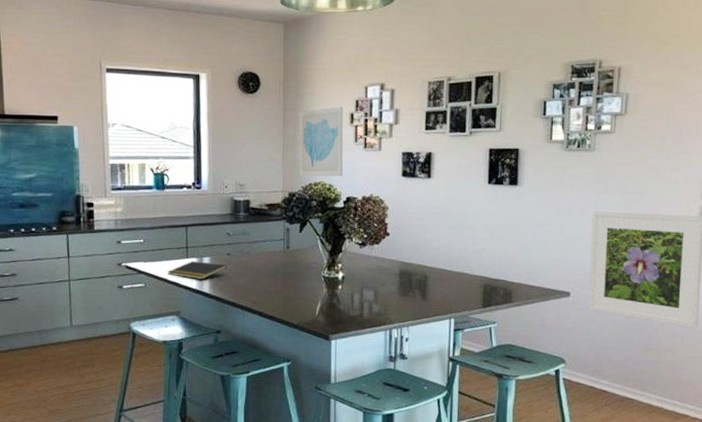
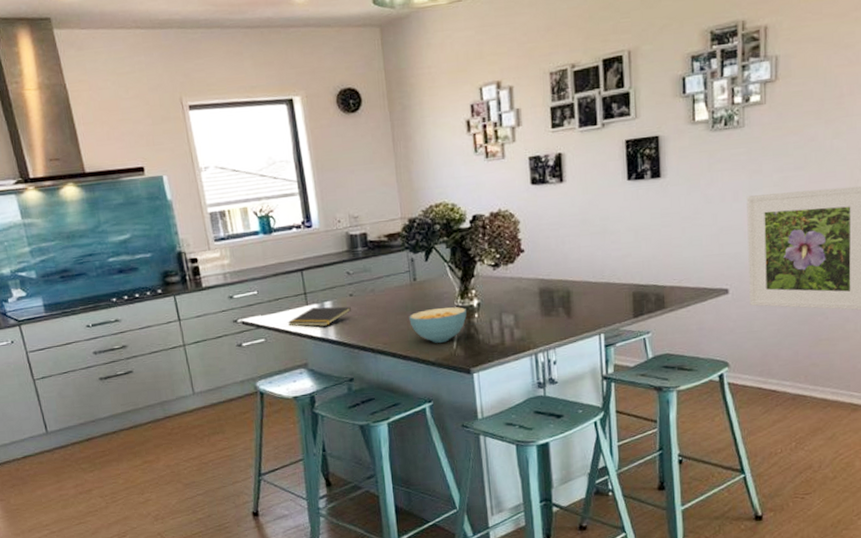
cereal bowl: none [278,276,331,308] -> present [409,307,467,343]
wall art: present [299,106,344,177] -> none [409,114,466,200]

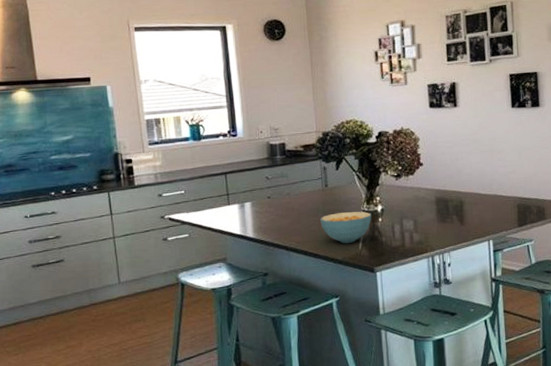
notepad: present [287,306,351,327] -> none [210,207,268,225]

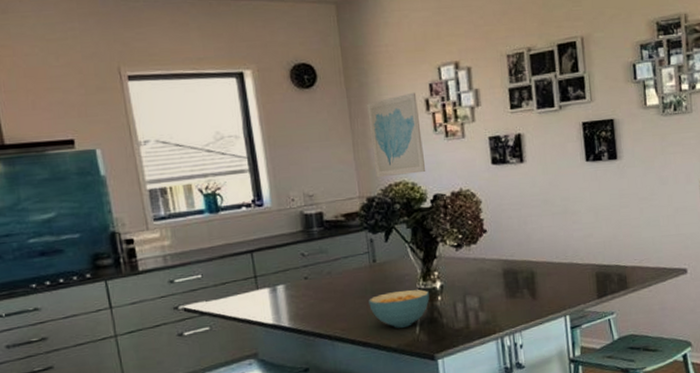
wall art: none [326,45,373,116] -> present [367,92,426,178]

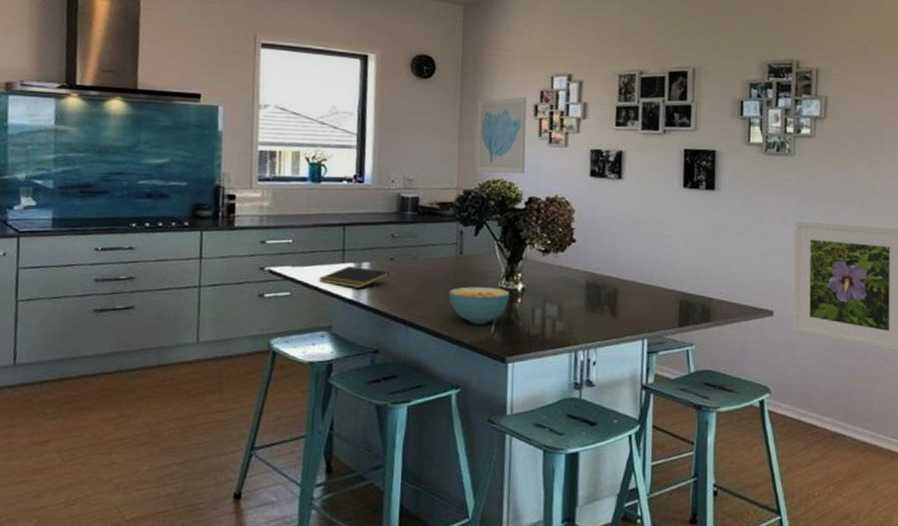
notepad: none [235,290,306,313] -> present [318,266,389,288]

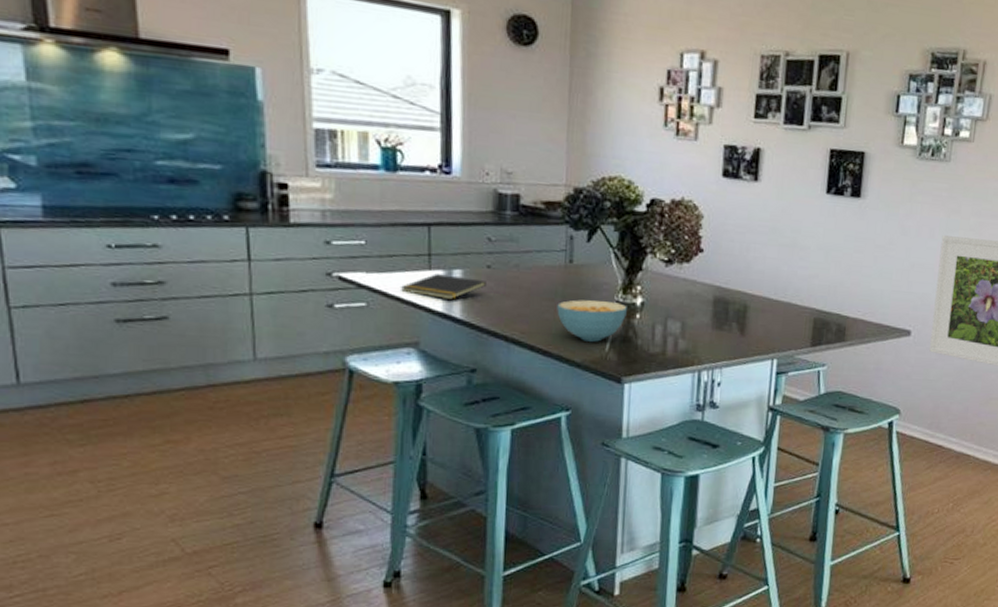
wall art: present [476,96,527,175] -> none [589,75,651,172]

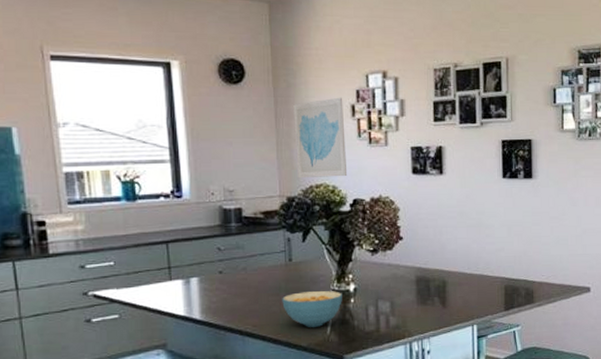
notepad: present [400,274,486,299] -> none [146,283,220,304]
wall art: none [589,75,651,172] -> present [293,97,348,179]

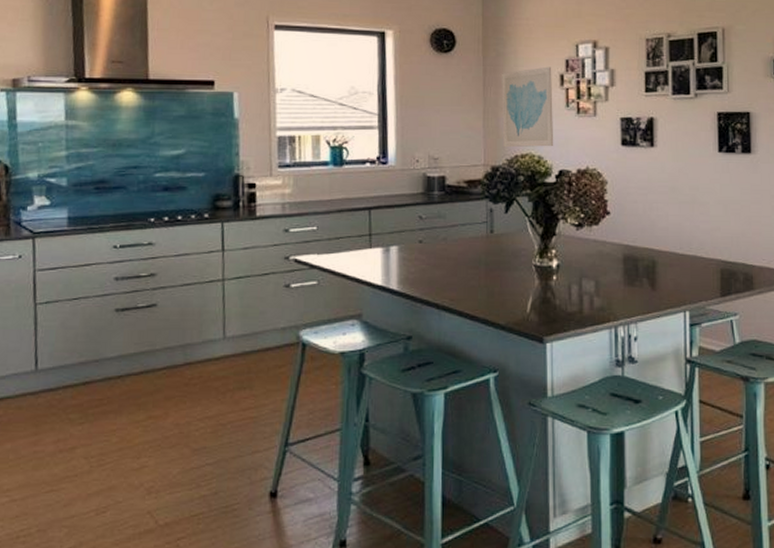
cereal bowl: present [282,291,342,327] -> none [481,266,544,304]

